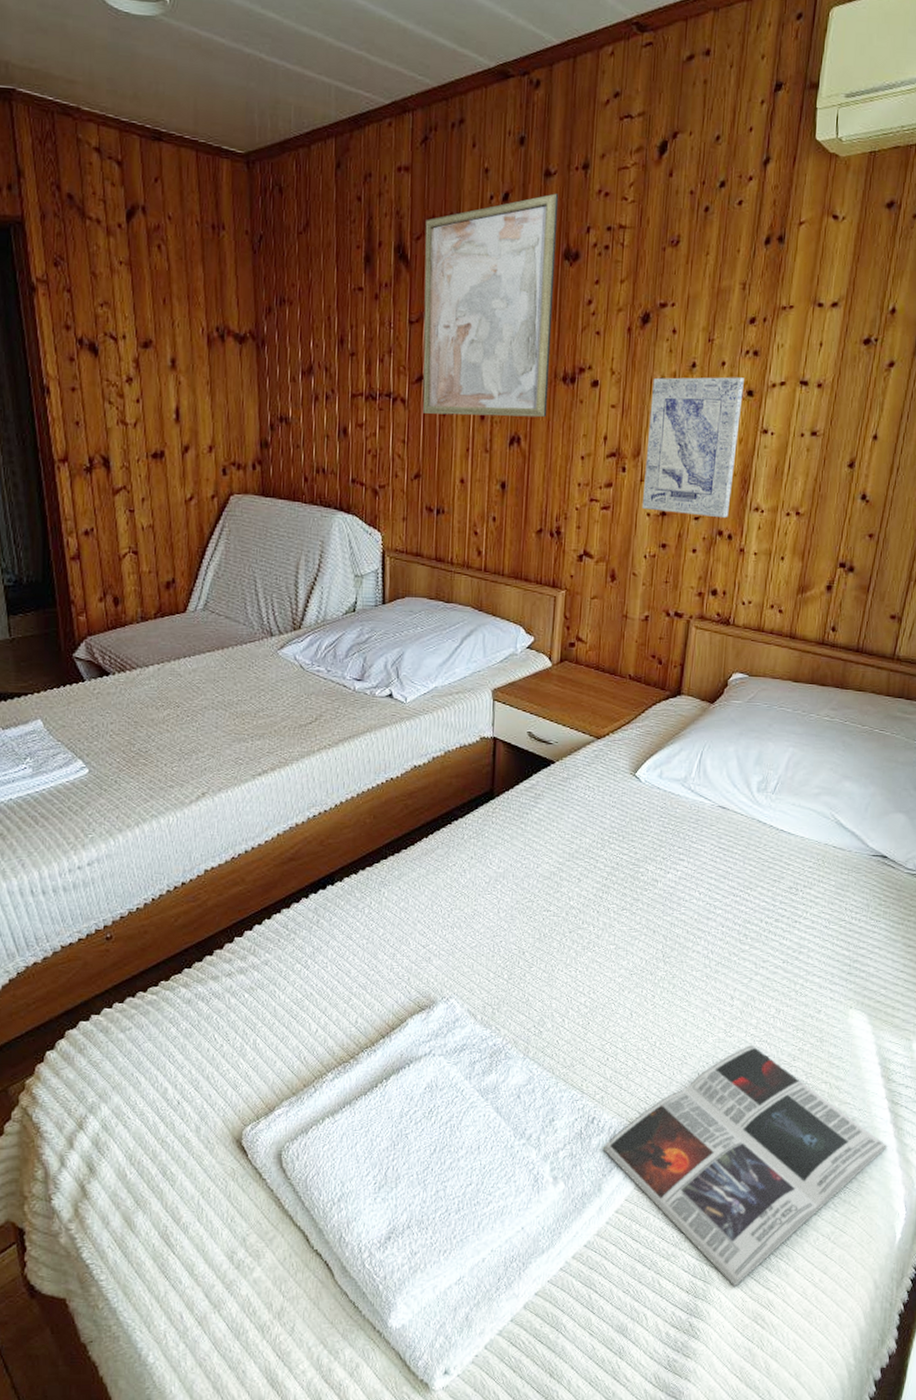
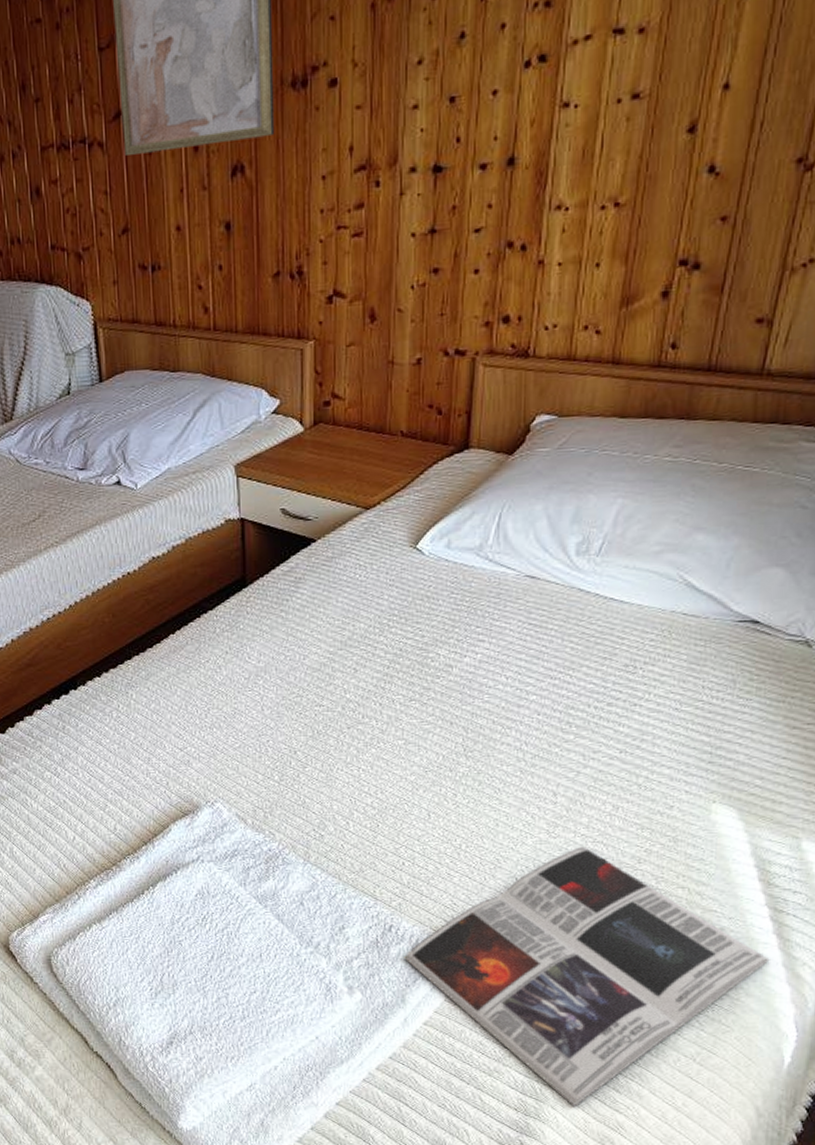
wall art: present [641,377,744,517] -> none [404,39,533,229]

